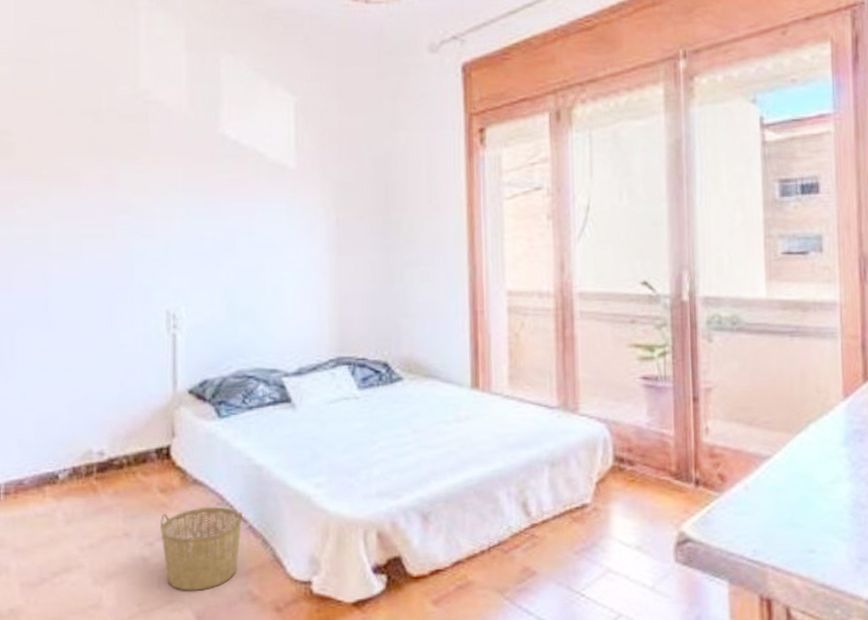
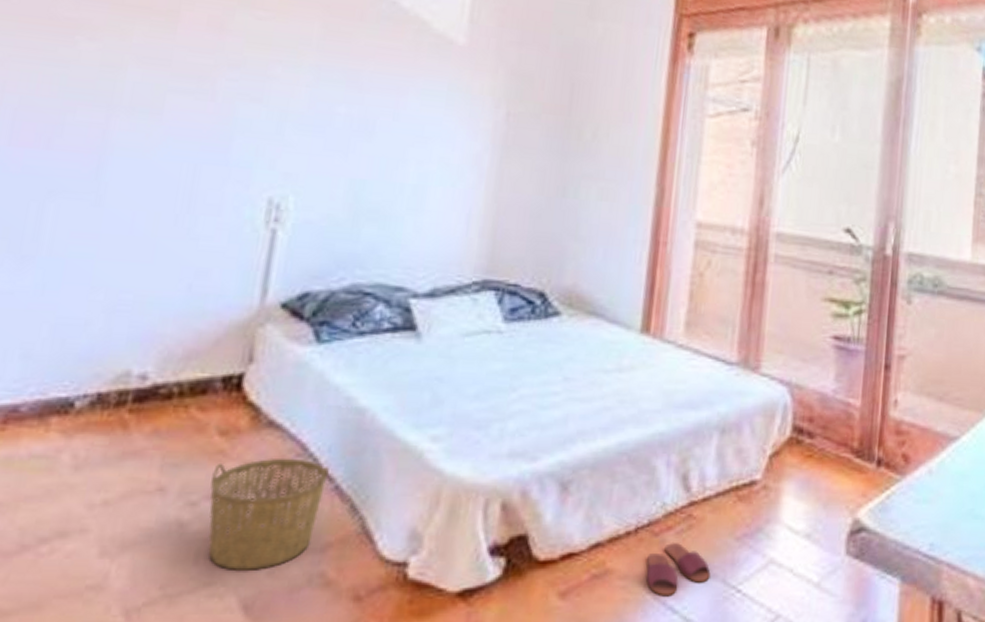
slippers: none [501,557,557,602] -> present [645,542,711,597]

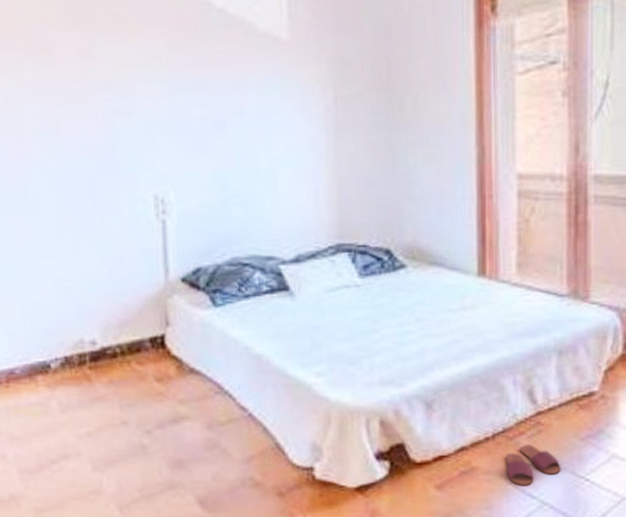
basket: present [208,457,329,570] -> none [158,395,242,477]

